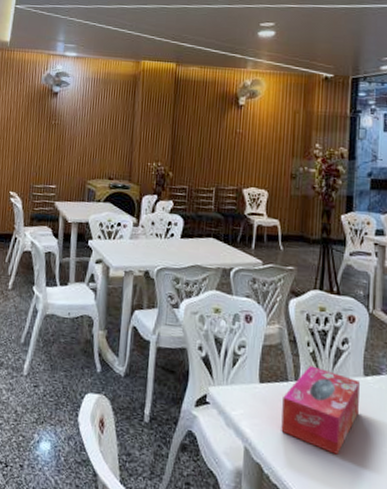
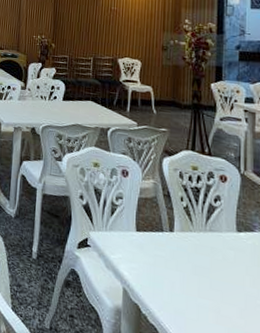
tissue box: present [281,365,360,455] -> none [157,219,234,303]

